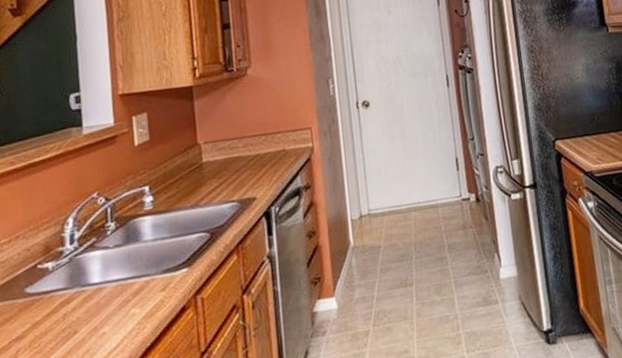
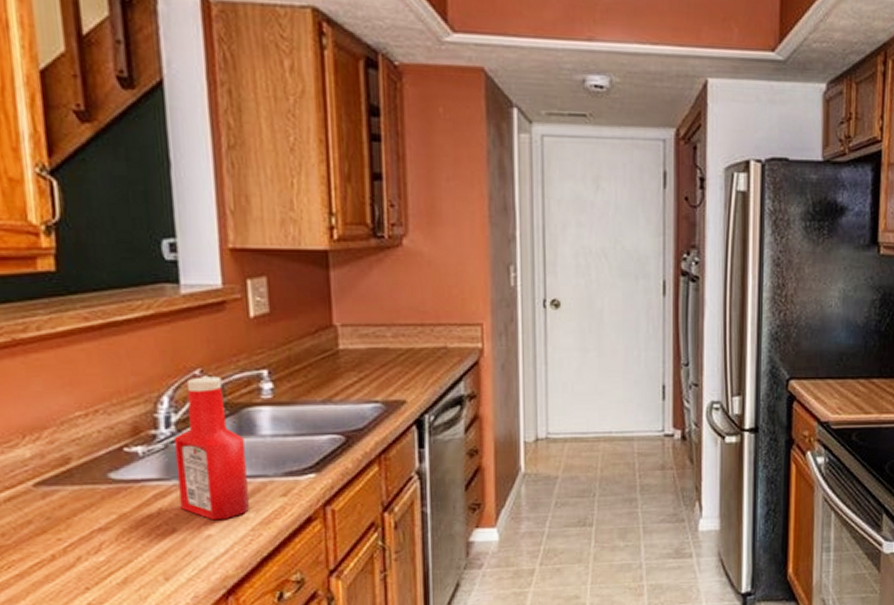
ketchup bottle: none [76,196,137,320] -> present [173,376,251,521]

